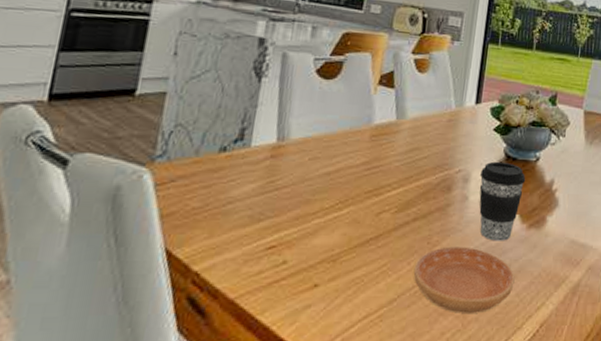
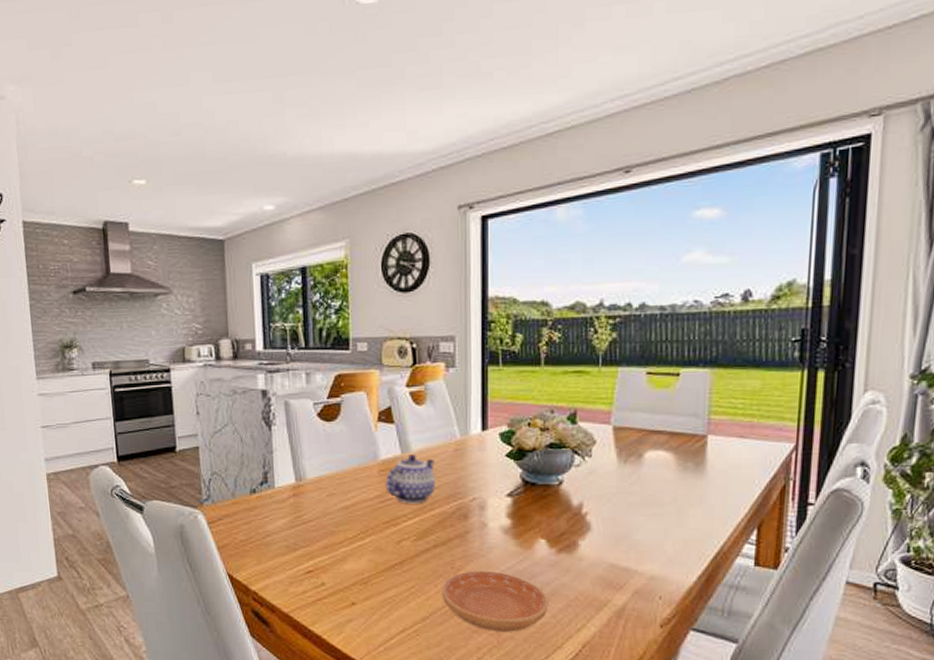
teapot: none [374,121,428,173] -> present [385,454,435,504]
coffee cup: present [479,161,526,241] -> none [497,487,549,565]

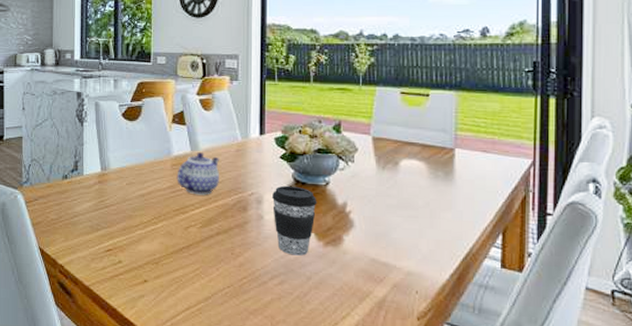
saucer: present [441,571,549,632] -> none [222,257,317,316]
coffee cup: none [497,487,549,565] -> present [272,185,317,256]

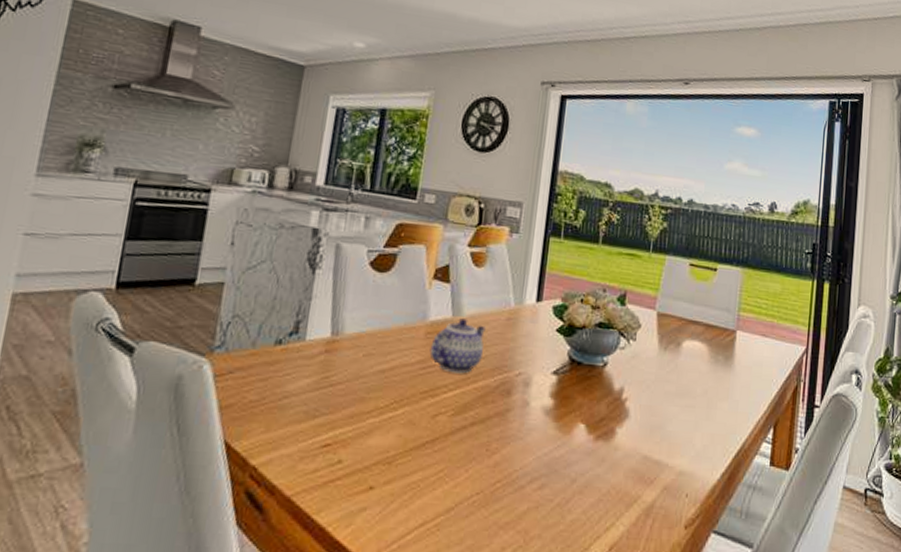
coffee cup: present [272,185,317,256] -> none [541,365,592,453]

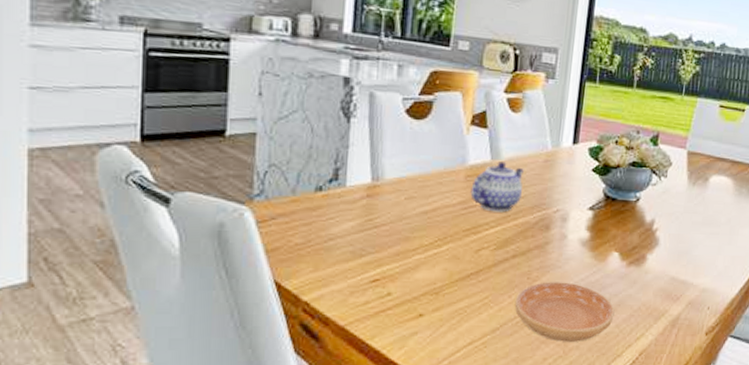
saucer: none [471,455,581,529] -> present [514,282,615,342]

